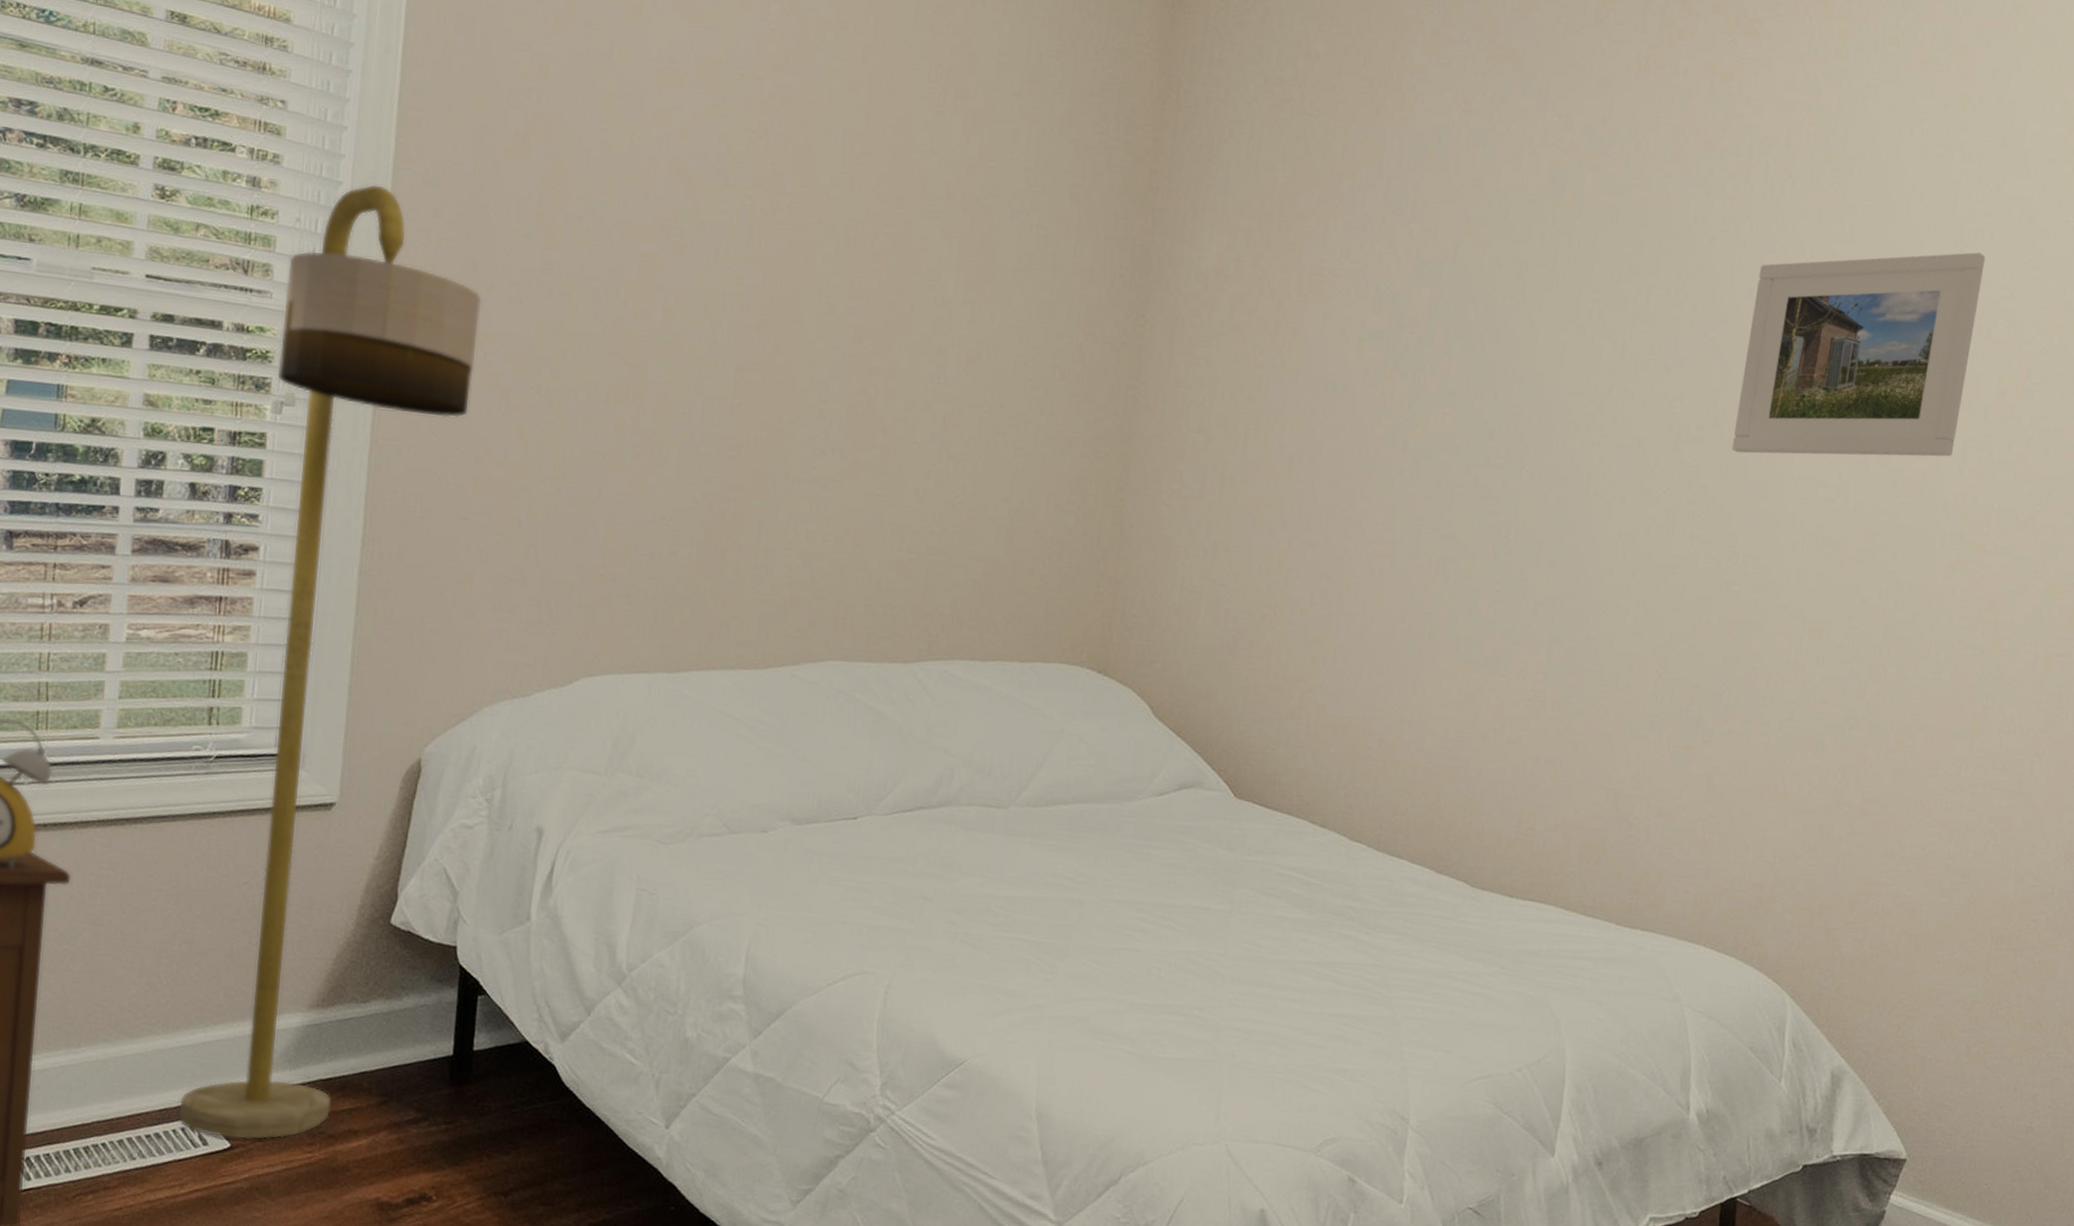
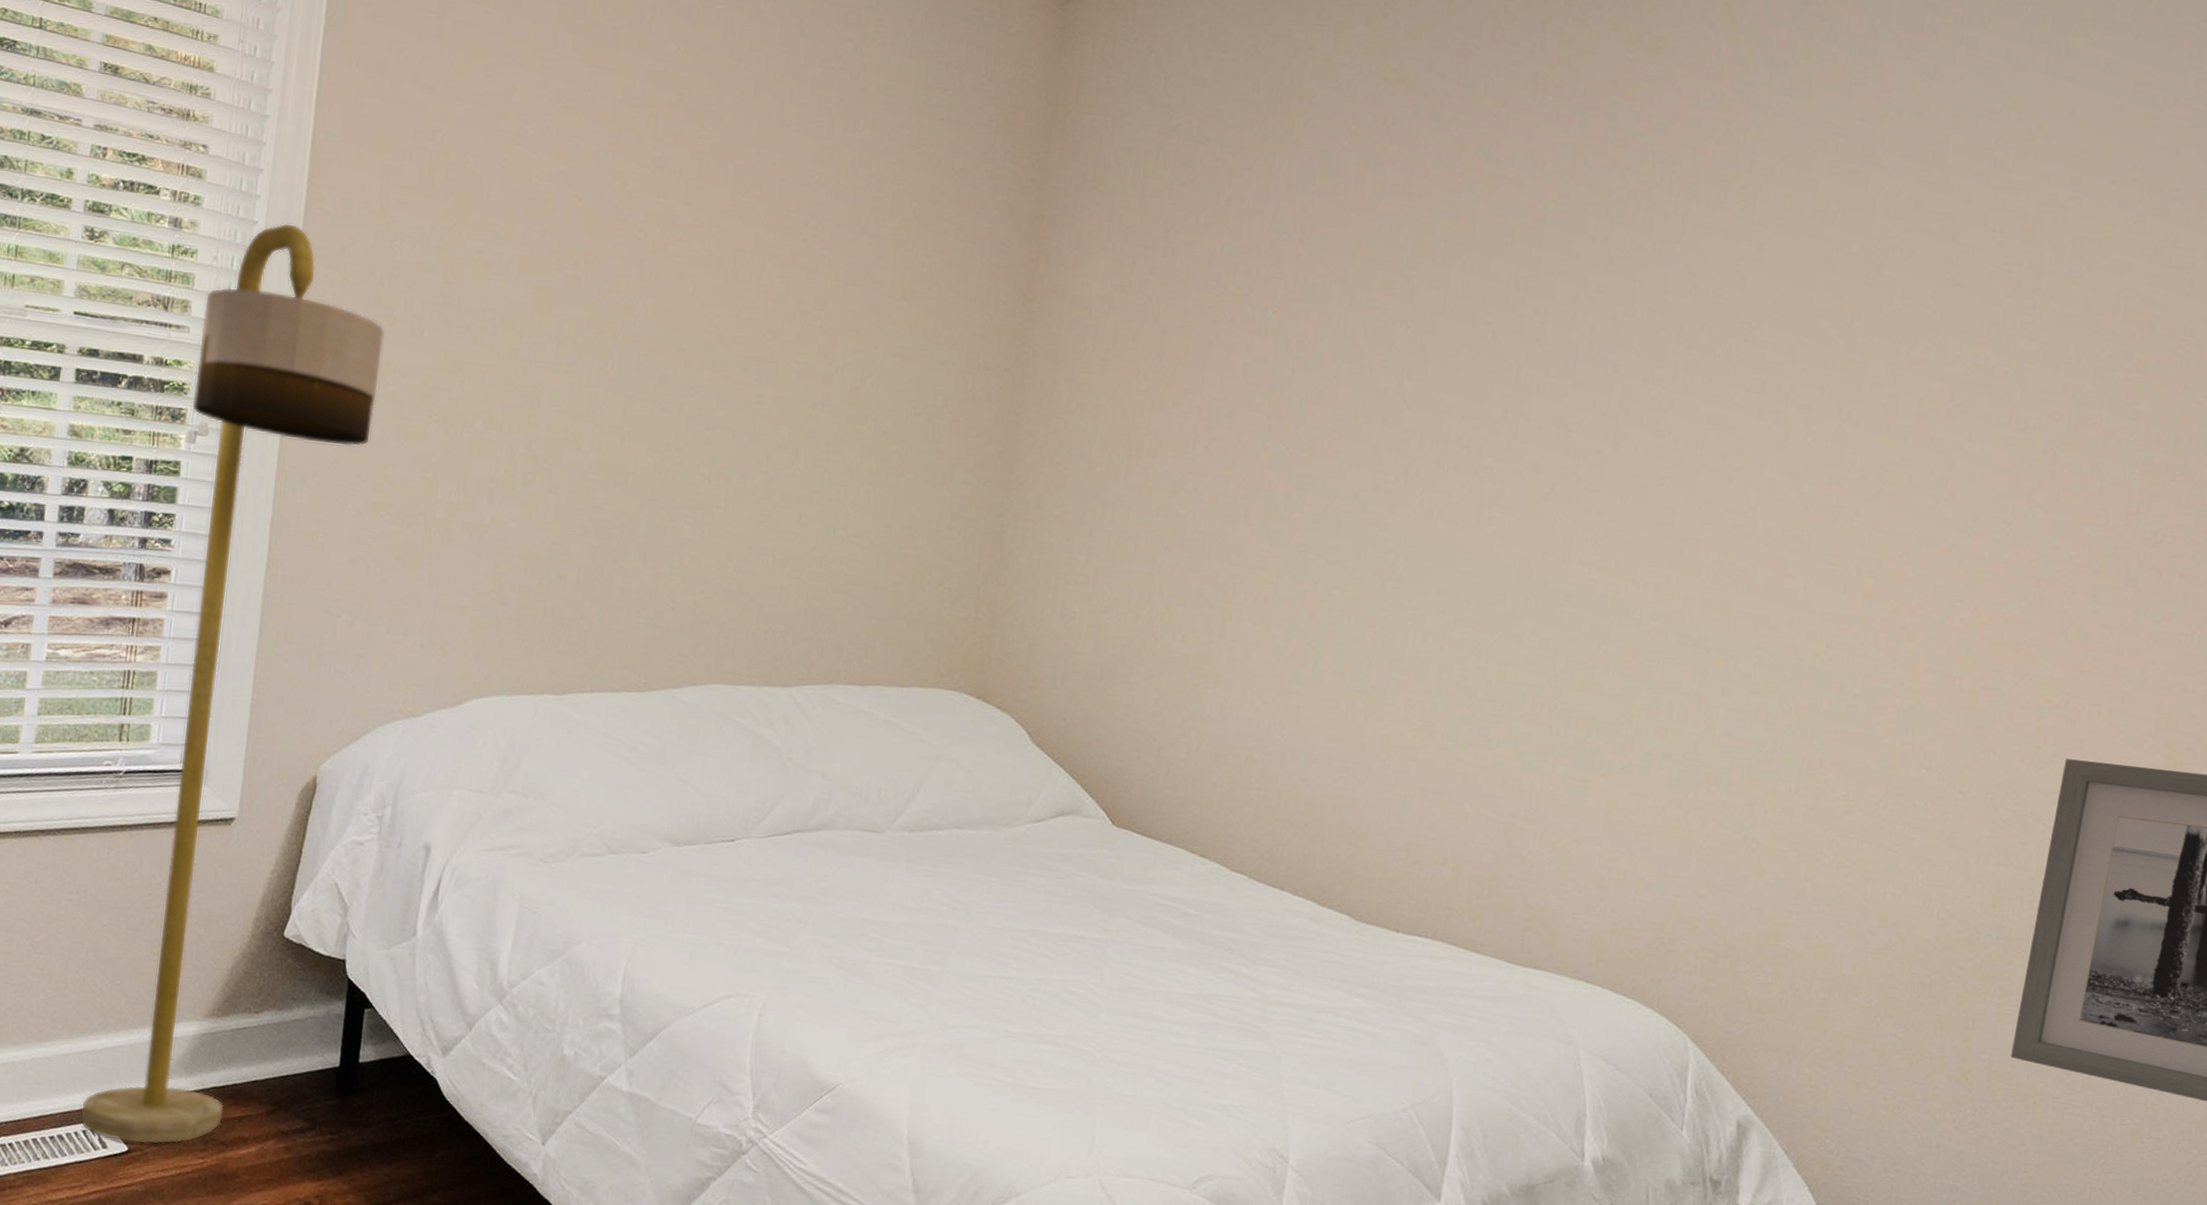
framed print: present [1731,252,1986,457] -> none [1632,270,1905,481]

